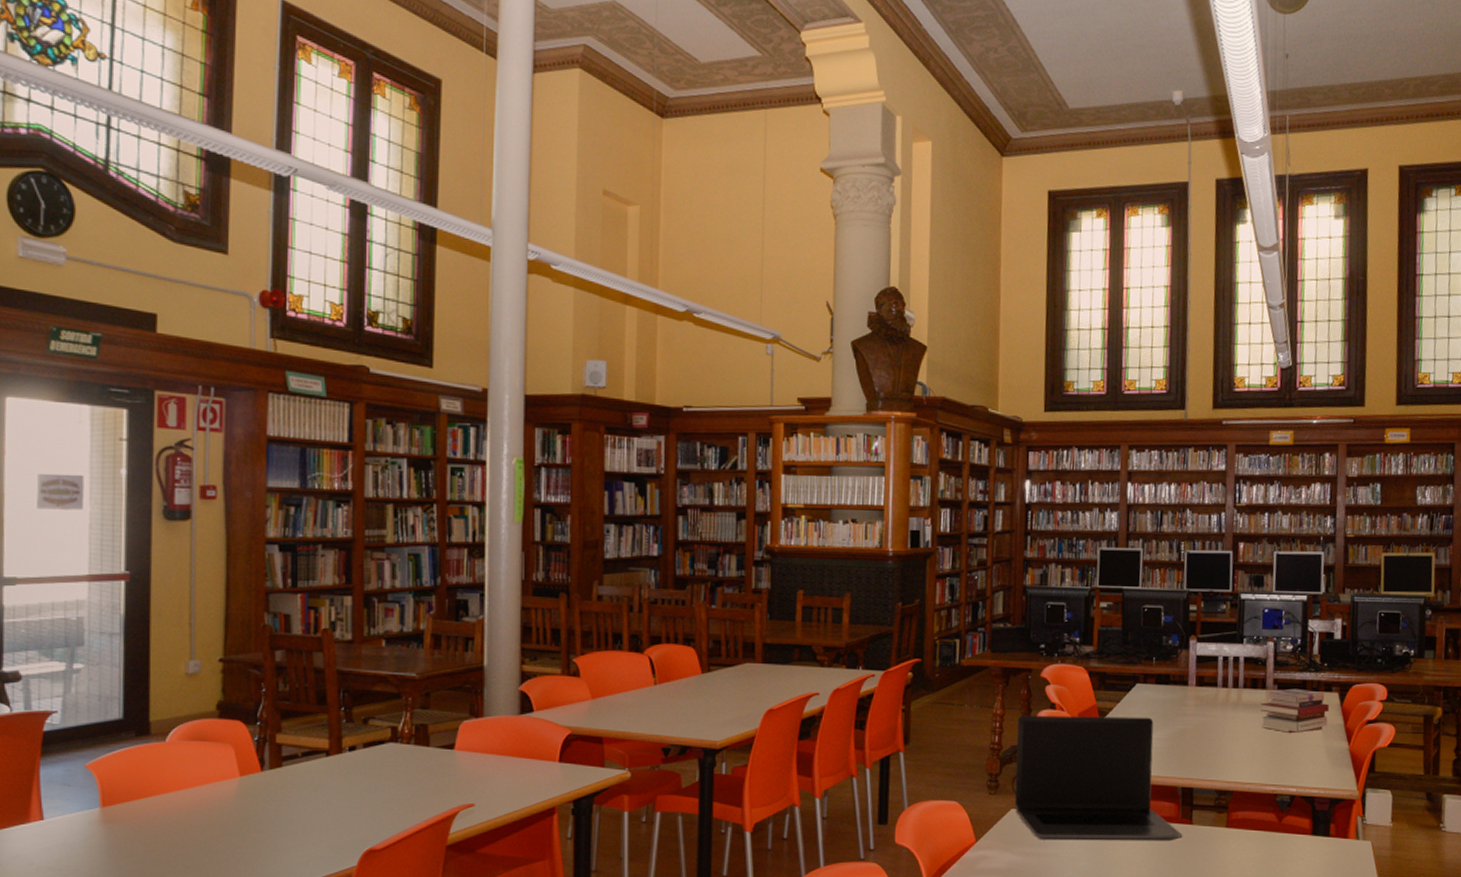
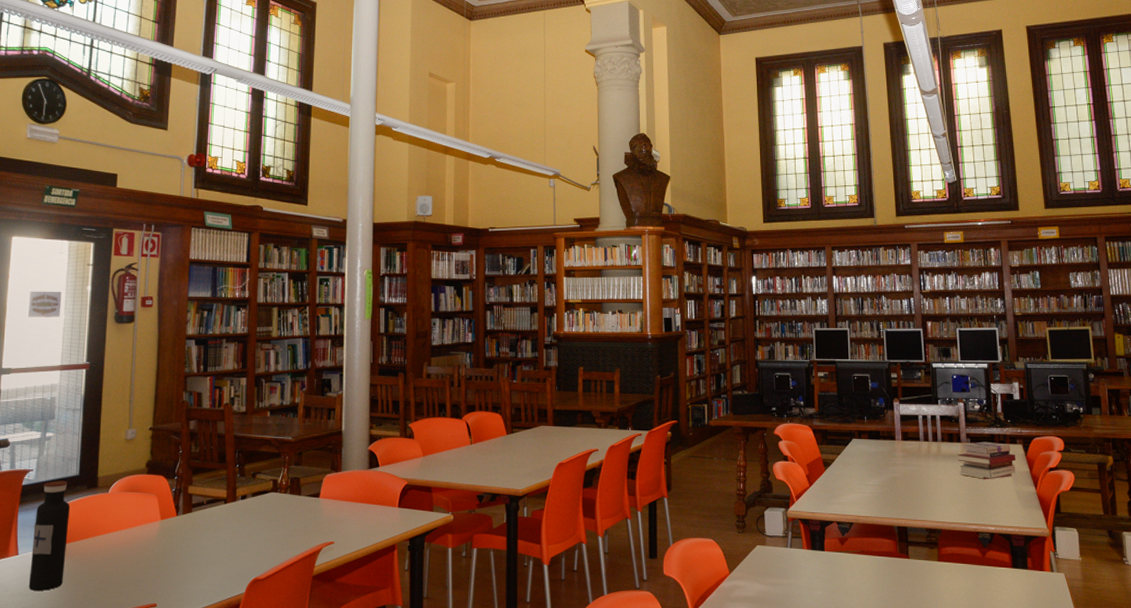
water bottle: none [60,726,114,864] -> present [28,481,71,591]
laptop computer: present [1014,715,1183,841] -> none [758,466,902,573]

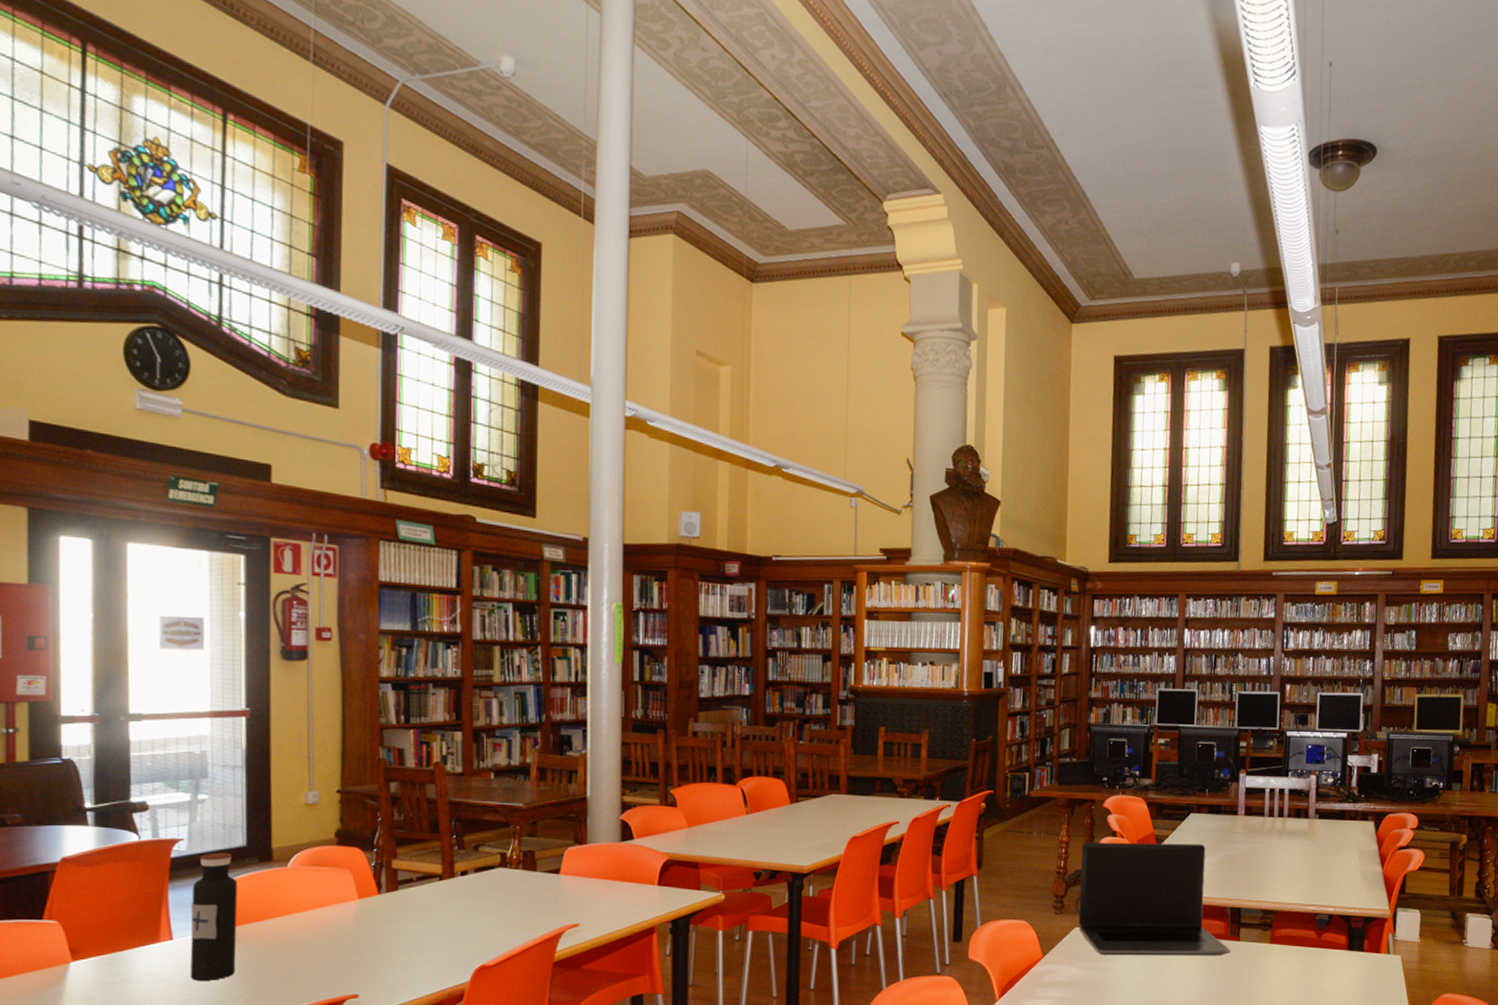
laptop computer: none [758,466,902,573] -> present [1078,842,1231,956]
books: present [957,441,1016,479] -> none [1303,817,1366,858]

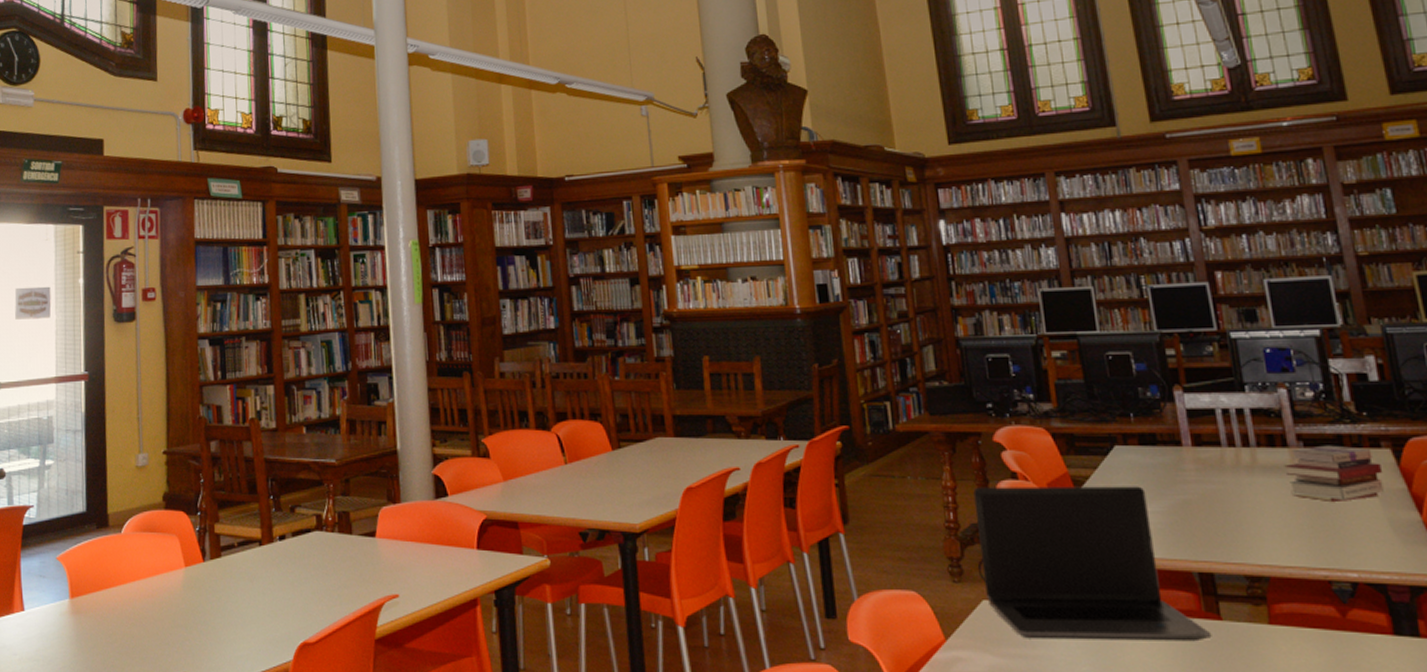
water bottle: present [189,852,238,981] -> none [38,519,79,655]
books: none [1303,817,1366,858] -> present [1284,445,1384,501]

